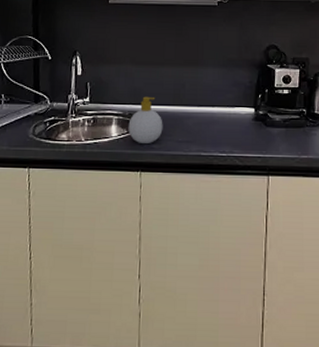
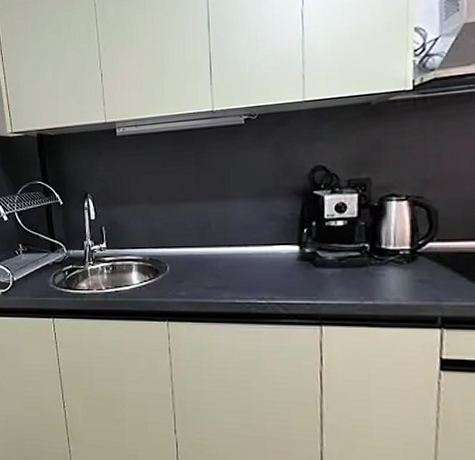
soap bottle: present [128,96,163,145] -> none [150,238,189,292]

